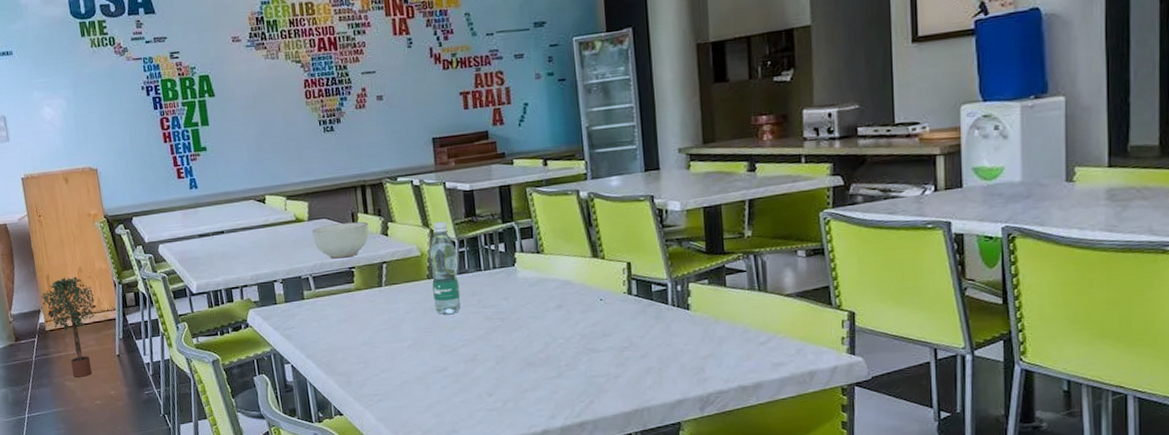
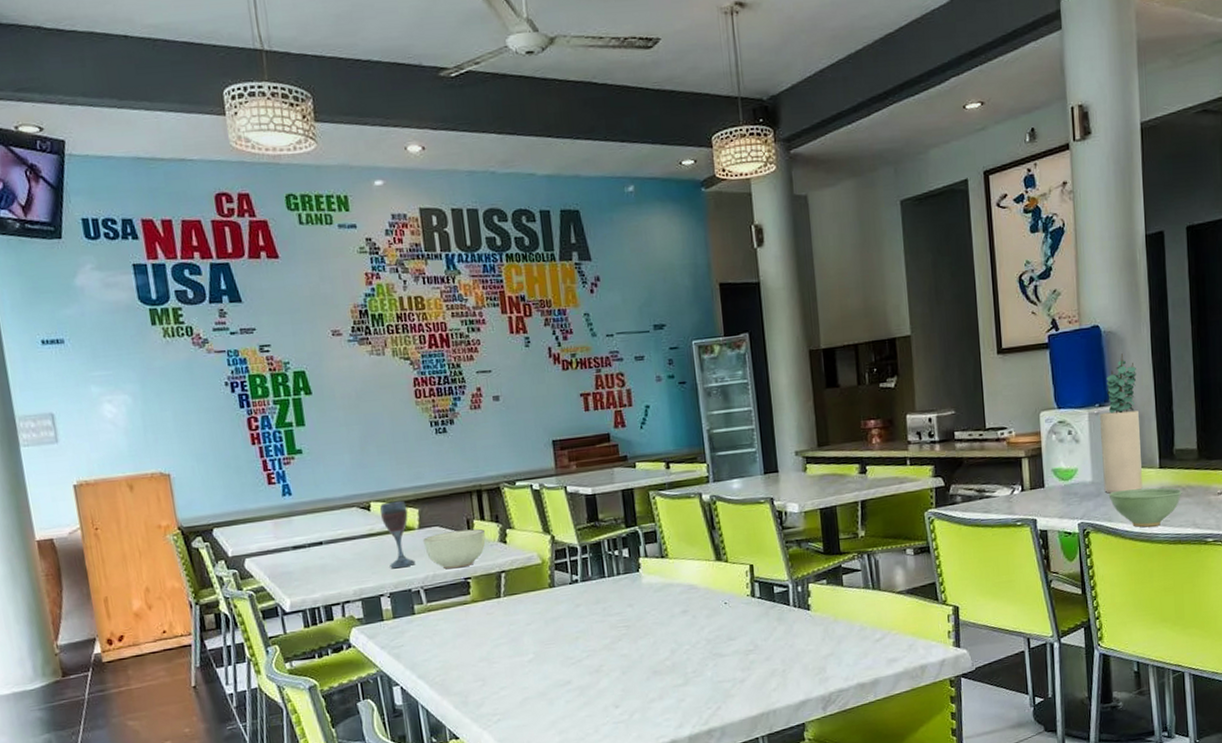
potted tree: present [41,276,96,378] -> none [97,598,168,716]
cup: none [273,194,305,257] -> present [379,500,416,569]
bottle: present [429,221,461,314] -> none [550,526,585,625]
vase: none [1035,38,1086,195] -> present [1100,354,1143,494]
bowl: none [1041,189,1136,233] -> present [1108,487,1182,528]

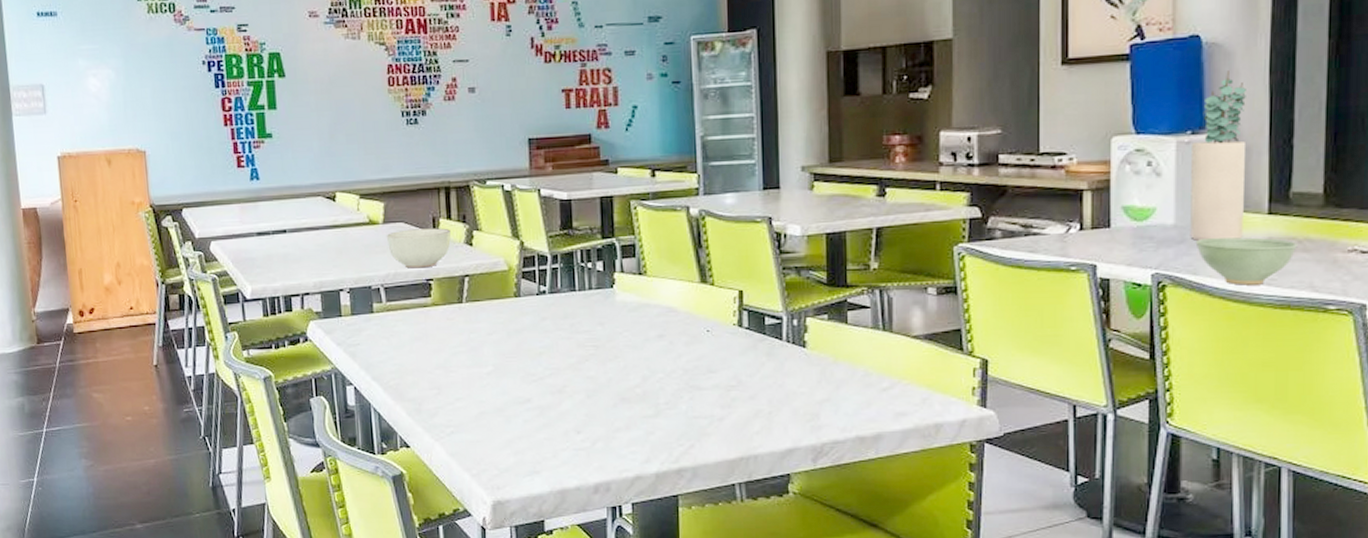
cup: present [379,500,416,569] -> none [344,193,377,264]

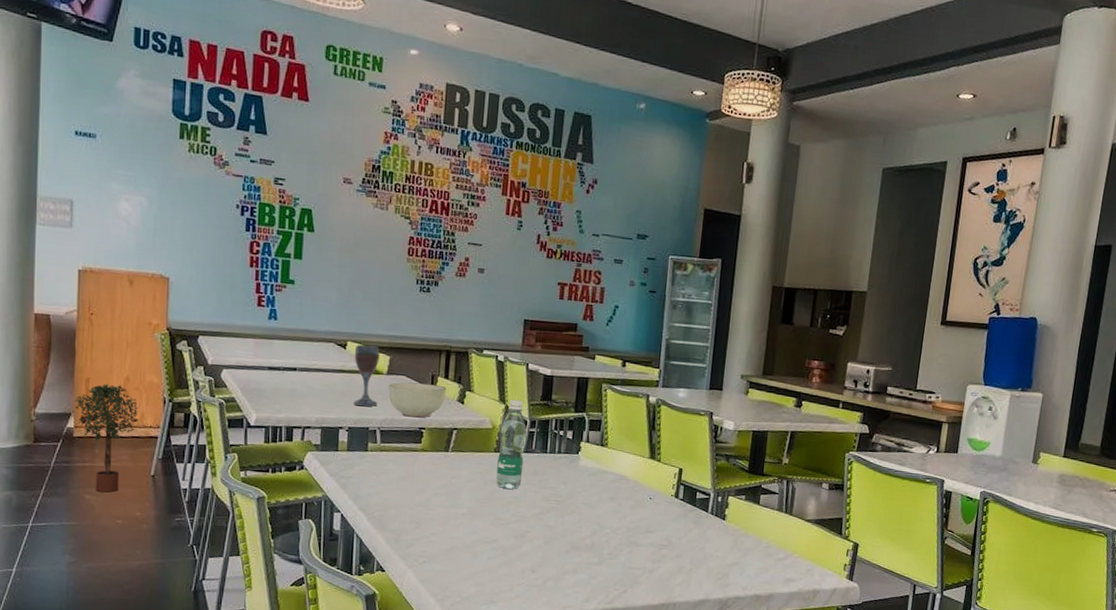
potted tree: none [71,272,134,389] -> present [75,384,139,493]
cup: none [344,193,377,264] -> present [353,344,380,407]
bottle: none [518,233,551,338] -> present [496,399,527,489]
vase: present [1190,71,1247,241] -> none [1010,347,1062,473]
bowl: present [1195,237,1298,285] -> none [1013,469,1079,508]

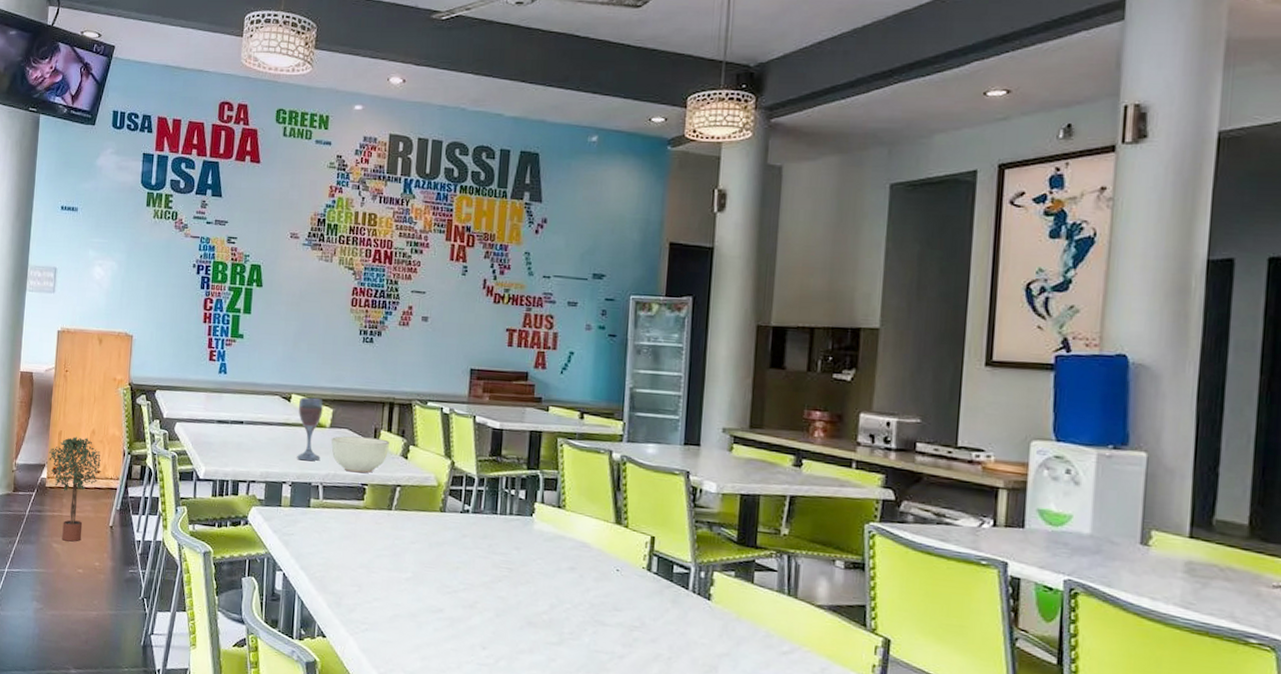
bottle: present [496,399,527,489] -> none [442,454,475,554]

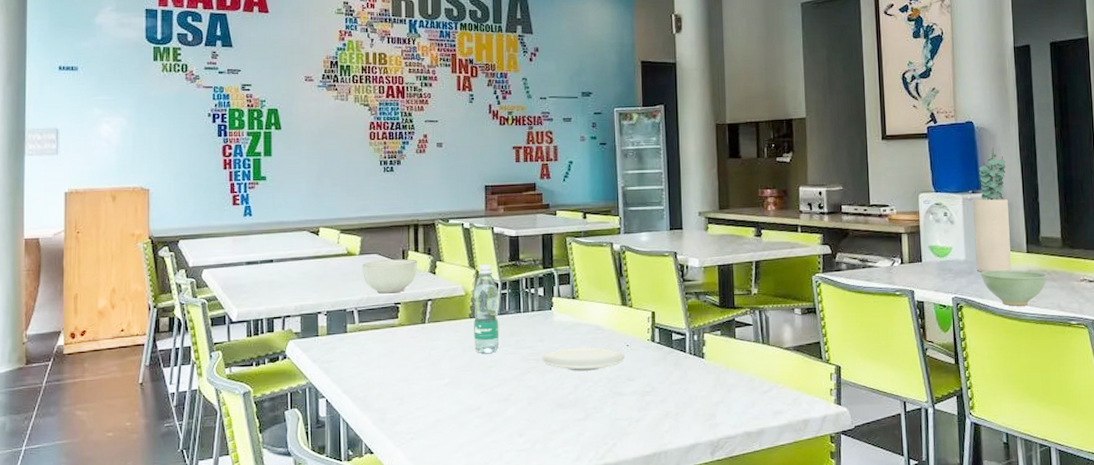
potted tree: present [49,436,101,542] -> none [65,297,125,406]
cup: present [297,397,323,461] -> none [327,228,353,289]
bottle: none [442,454,475,554] -> present [473,263,500,353]
plate: none [516,561,614,592] -> present [542,347,626,371]
vase: none [1106,392,1172,559] -> present [973,148,1011,272]
bowl: none [1111,552,1219,607] -> present [980,270,1048,306]

